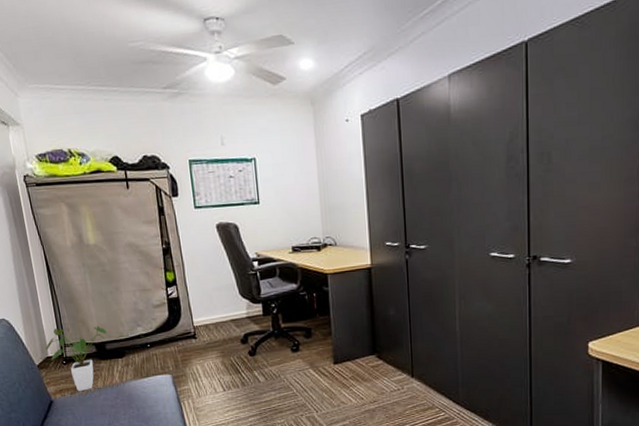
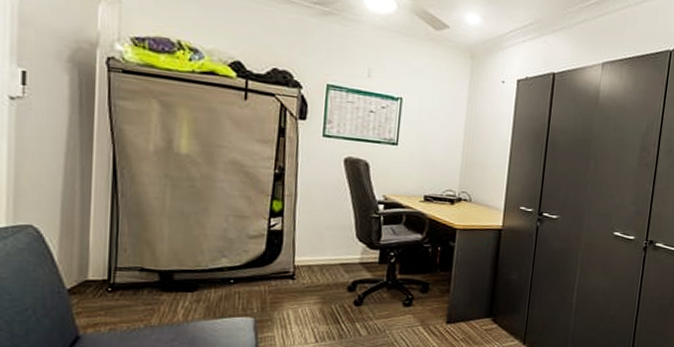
house plant: present [45,325,107,392] -> none [85,245,179,328]

